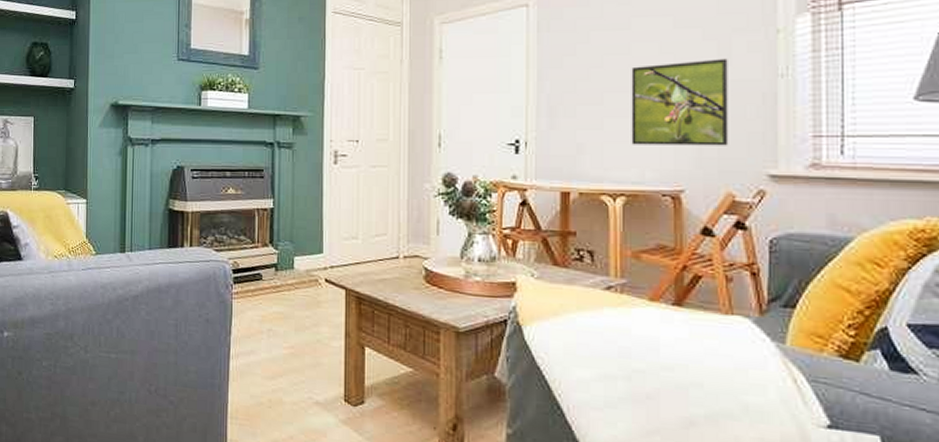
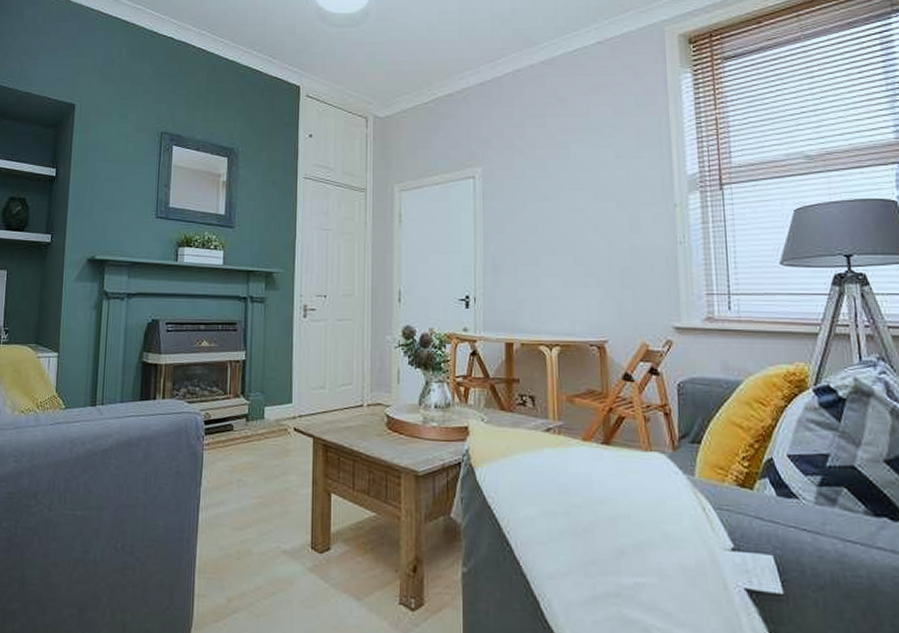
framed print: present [631,58,729,146] -> none [561,227,641,302]

